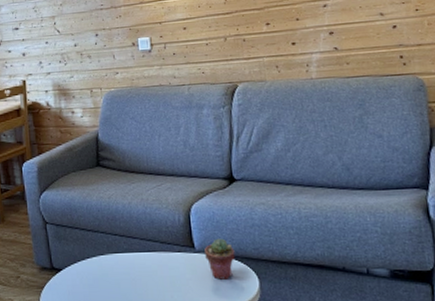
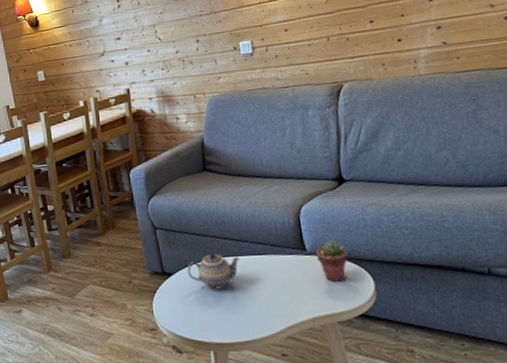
teapot: none [76,248,130,286] -> present [187,252,241,290]

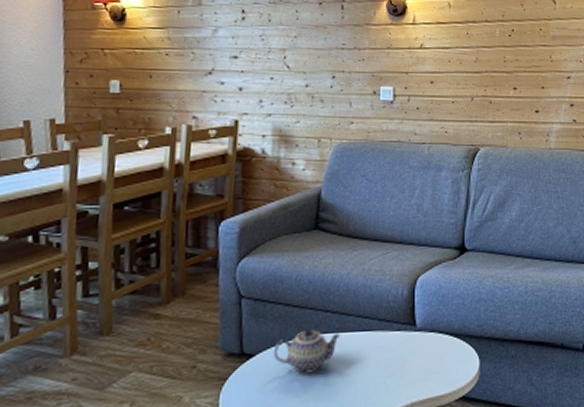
potted succulent: present [316,240,349,282] -> none [426,314,458,361]

